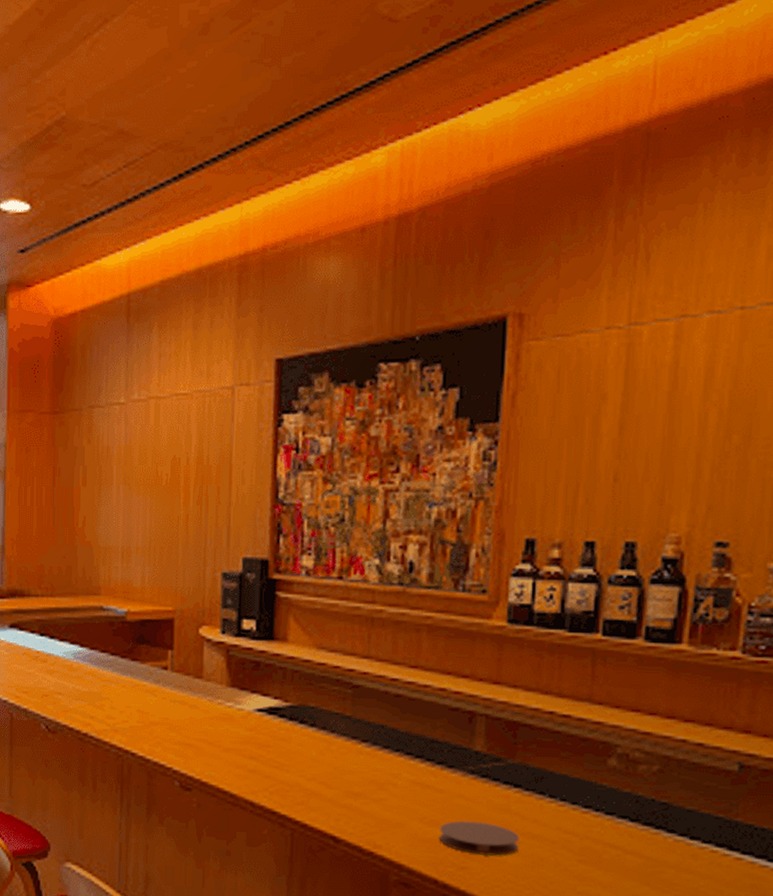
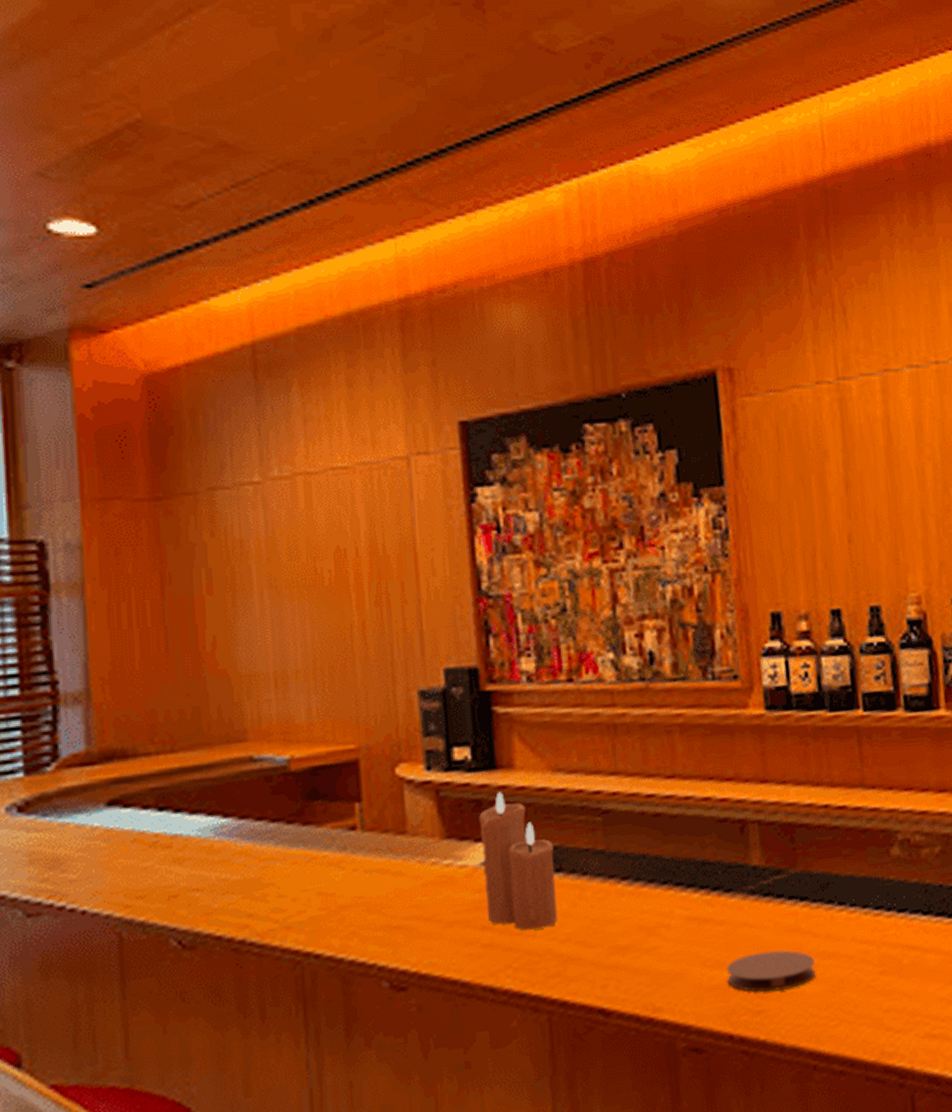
candle: none [254,658,311,767] -> present [479,792,558,931]

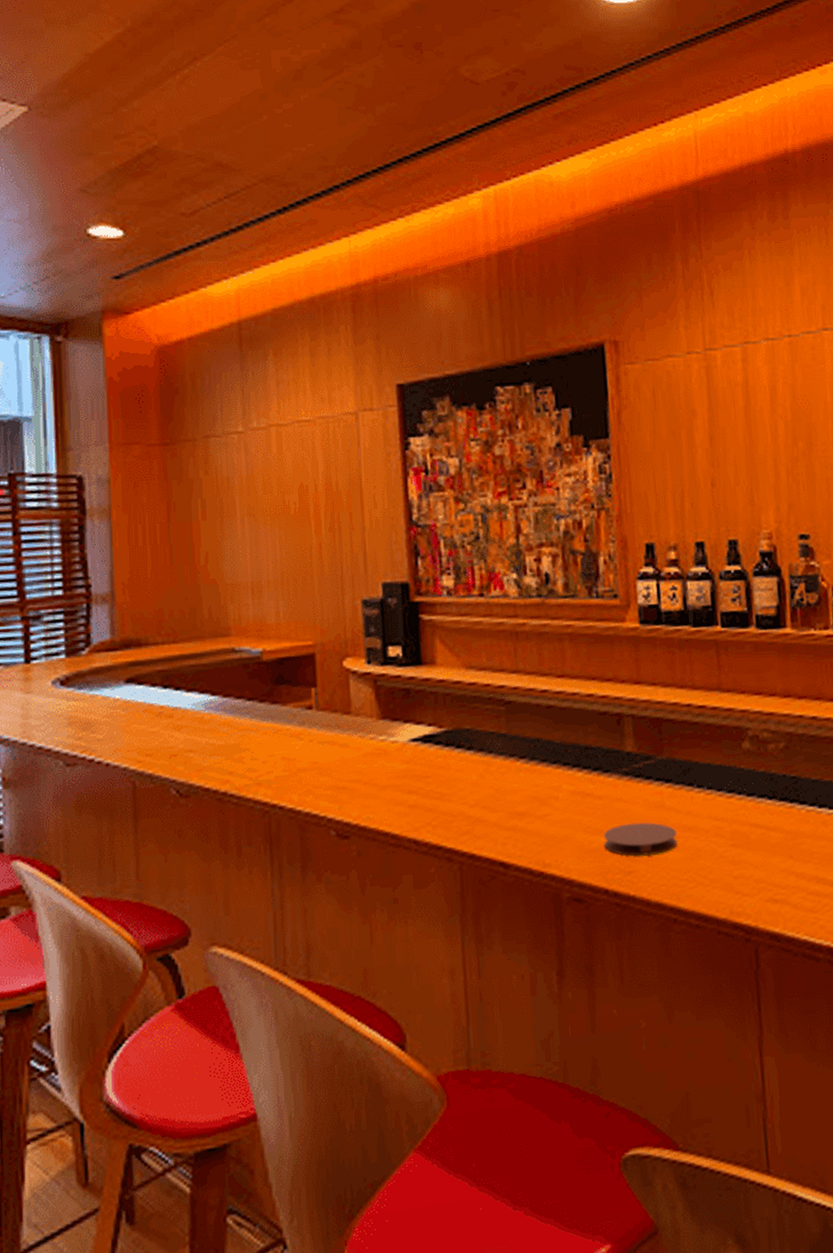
candle: present [479,792,558,931] -> none [407,683,468,796]

